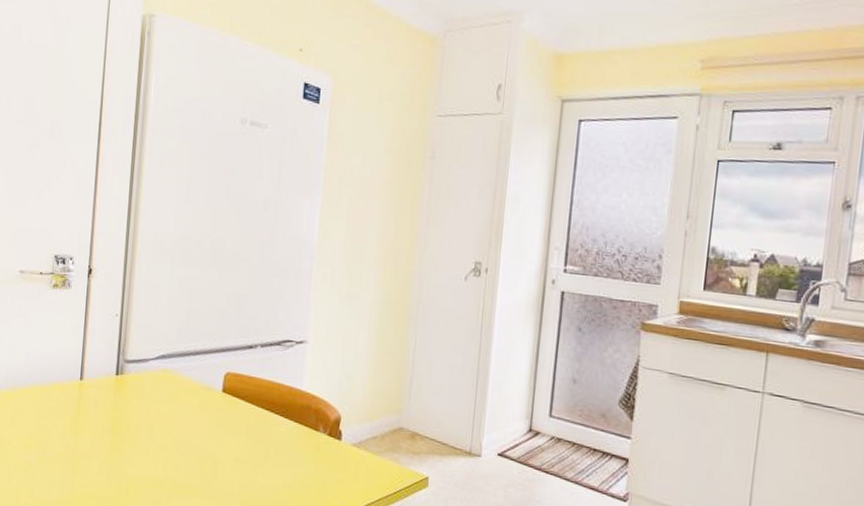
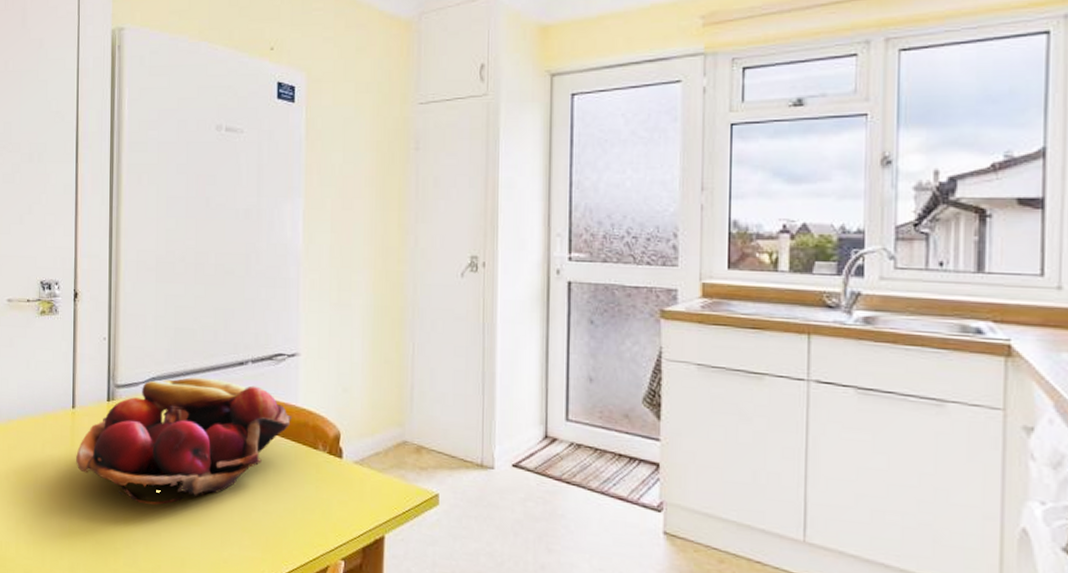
fruit basket: none [81,357,297,476] -> present [76,377,292,505]

